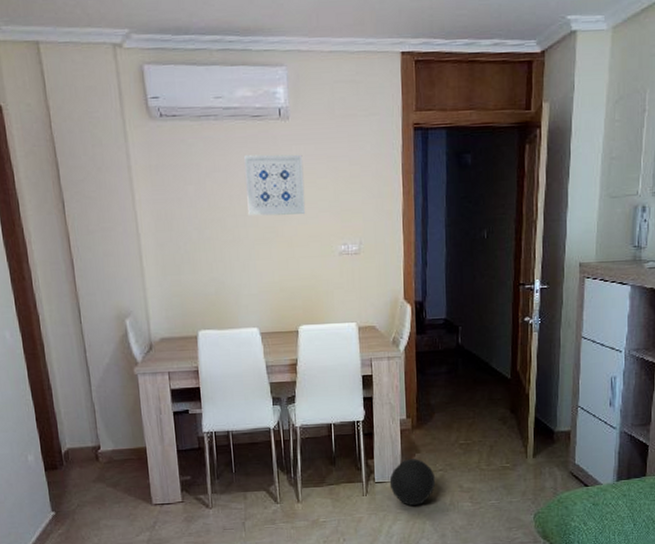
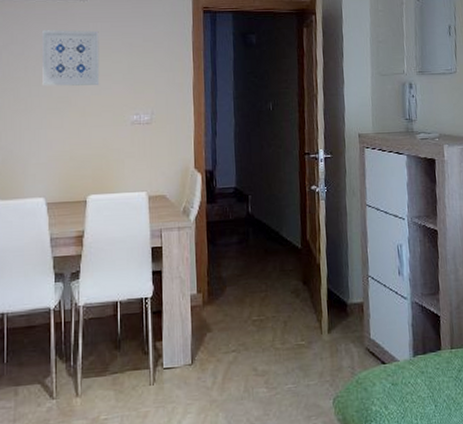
ball: present [389,459,436,505] -> none [179,339,229,395]

